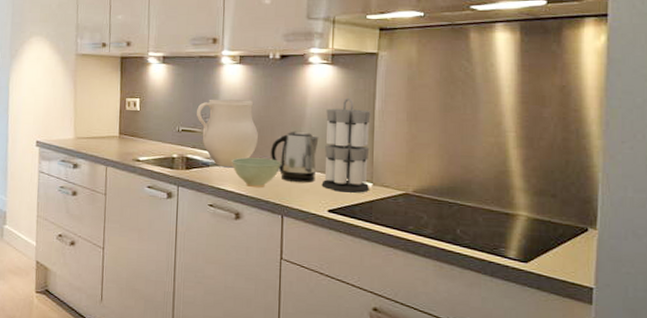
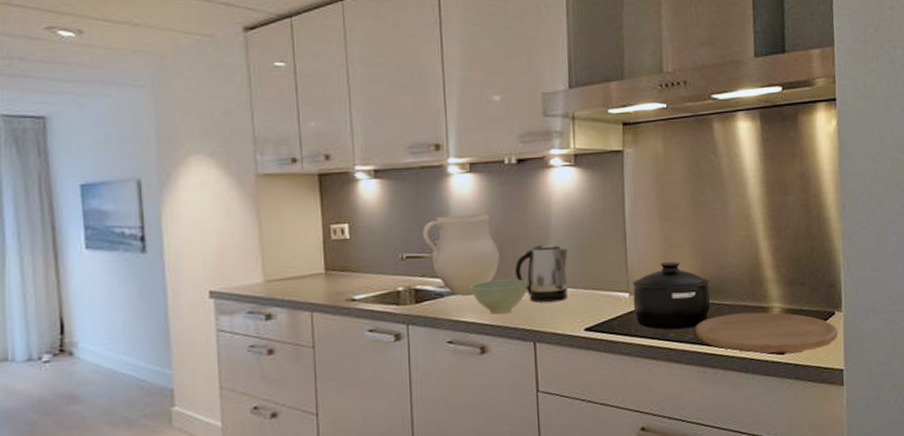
spice rack: present [321,97,371,193] -> none [573,201,627,307]
saucepan: none [375,159,453,224] -> present [632,262,711,330]
cutting board: none [435,215,591,264] -> present [695,312,839,354]

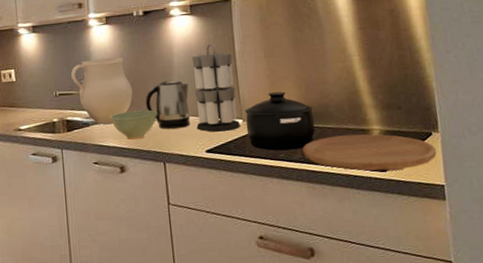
spice rack: none [573,201,627,307] -> present [192,43,241,132]

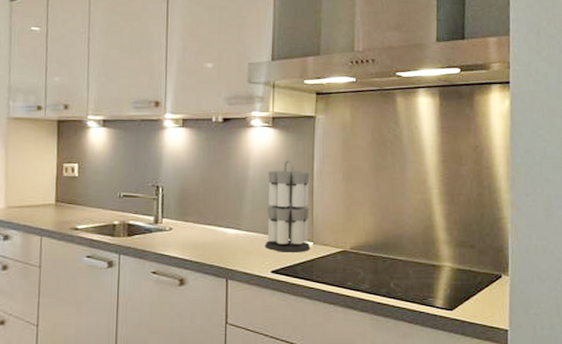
ceramic jug: present [71,57,133,125] -> none [139,163,203,233]
bowl: present [110,110,157,141] -> none [175,221,225,253]
kettle: present [145,80,190,130] -> none [214,193,262,245]
saucepan: present [244,92,315,151] -> none [316,217,386,279]
cutting board: present [302,134,437,171] -> none [371,269,505,309]

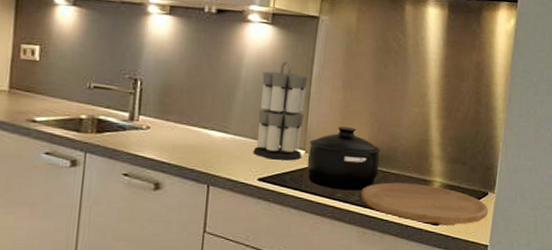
saucepan: none [316,217,386,279] -> present [307,126,381,191]
cutting board: none [371,269,505,309] -> present [360,182,489,225]

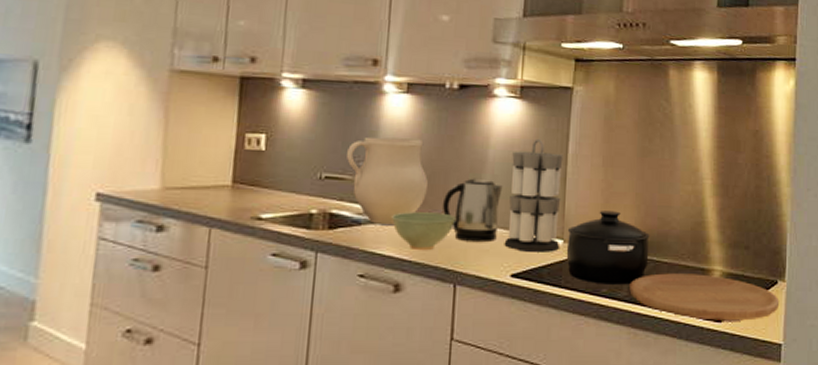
ceramic jug: none [114,52,188,132] -> present [347,136,429,226]
bowl: none [153,120,210,156] -> present [392,212,455,251]
kettle: none [198,93,253,151] -> present [442,178,503,243]

